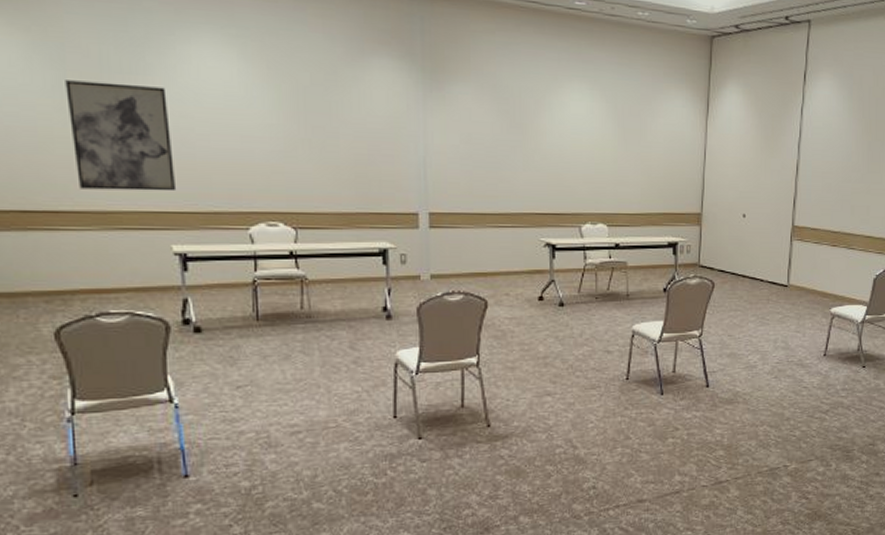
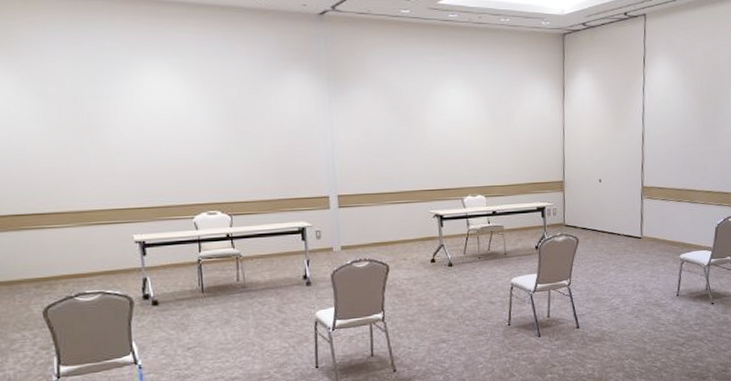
wall art: present [65,80,177,192] -> none [48,108,136,195]

